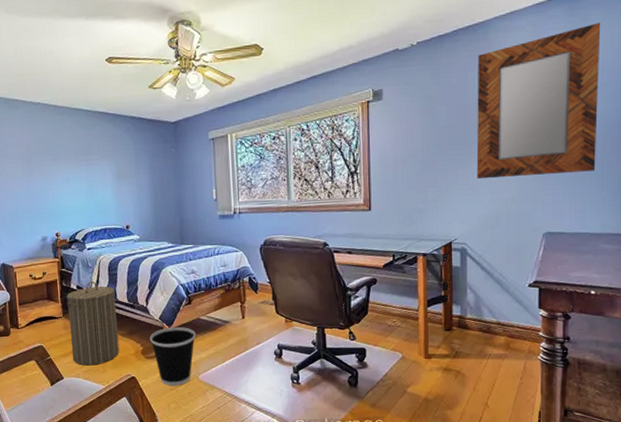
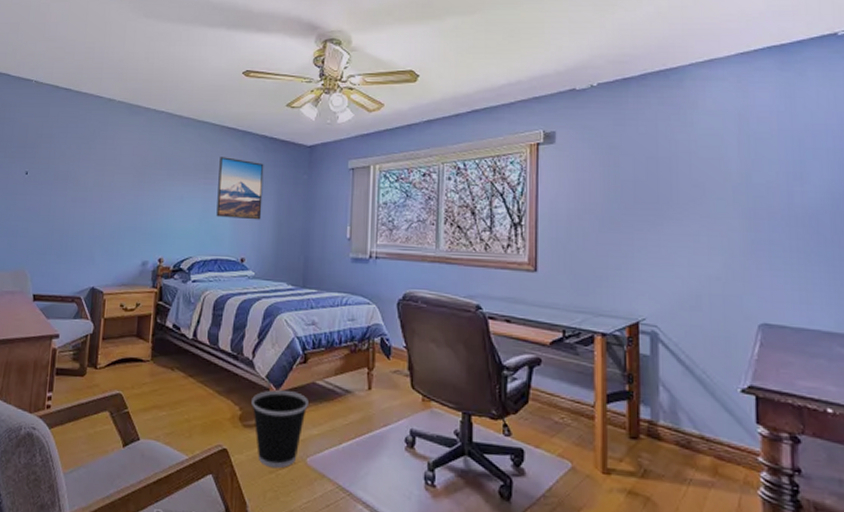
laundry hamper: present [66,281,120,366] -> none [154,321,217,428]
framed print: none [96,139,139,193] -> present [216,157,264,220]
home mirror: present [476,22,601,178] -> none [670,79,824,253]

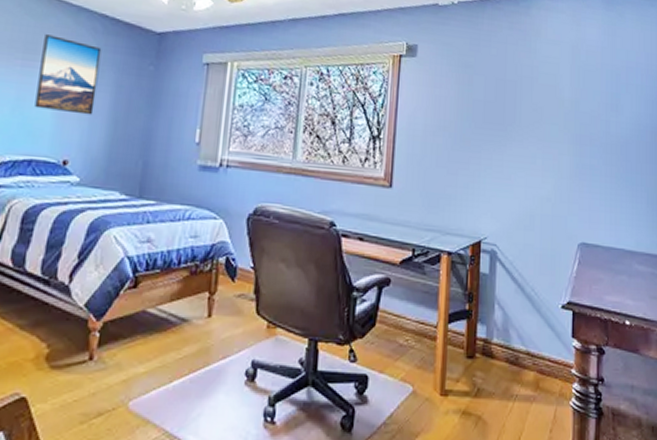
wastebasket: present [252,389,309,469] -> none [63,320,136,417]

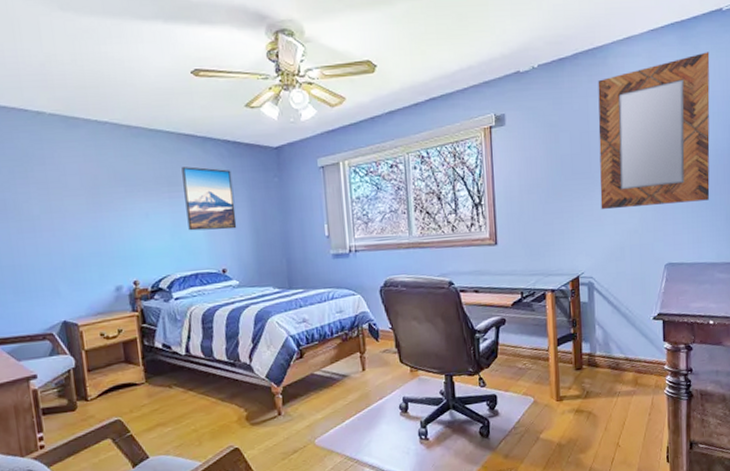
home mirror: none [512,21,635,178] -> present [598,52,710,209]

